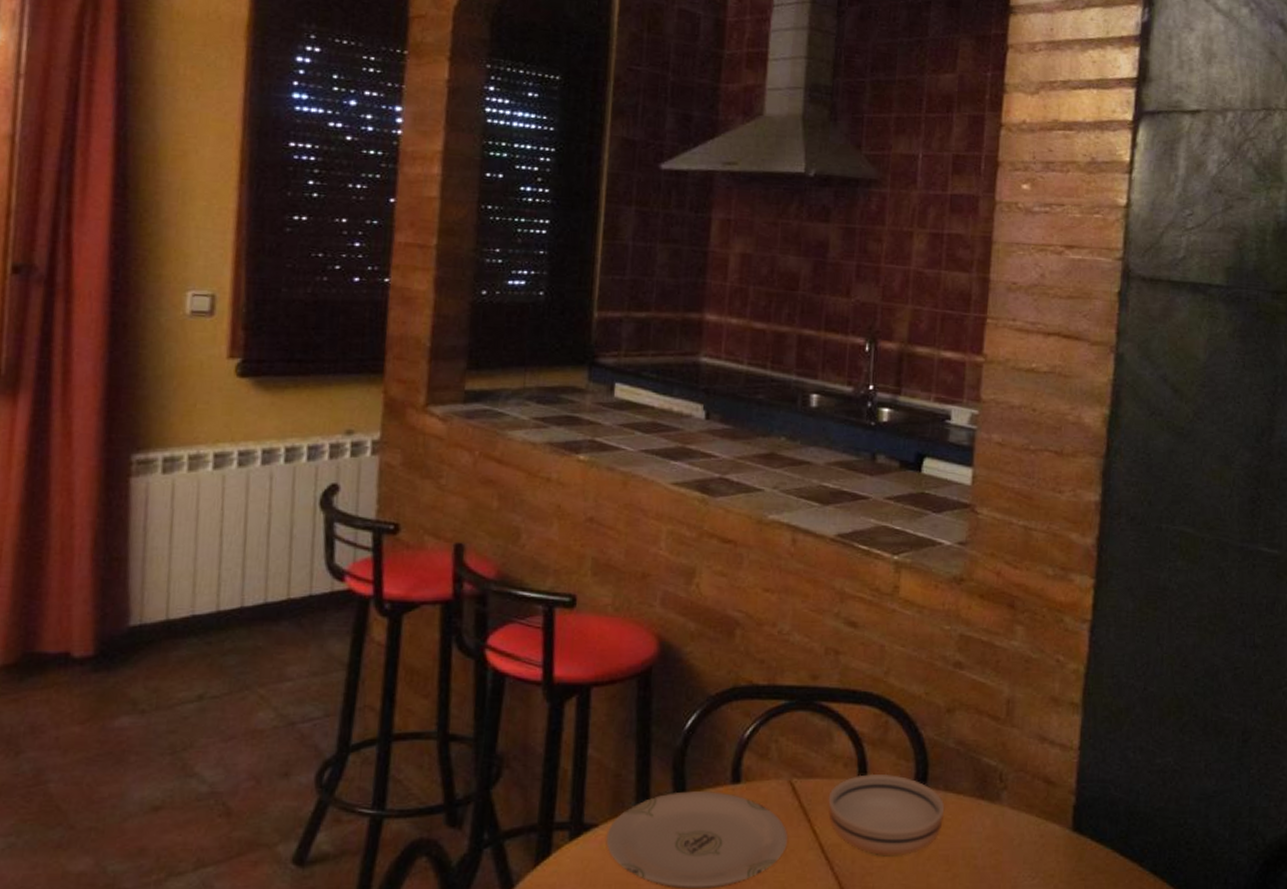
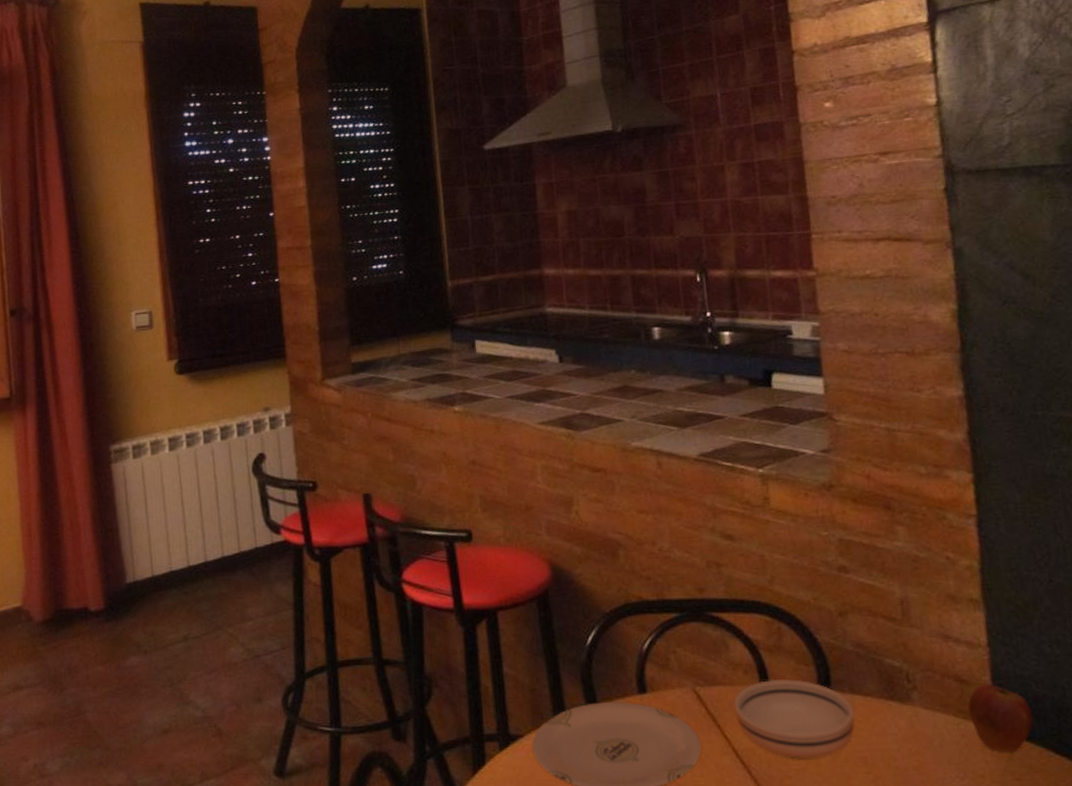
fruit: none [1050,781,1107,852] -> present [967,678,1034,752]

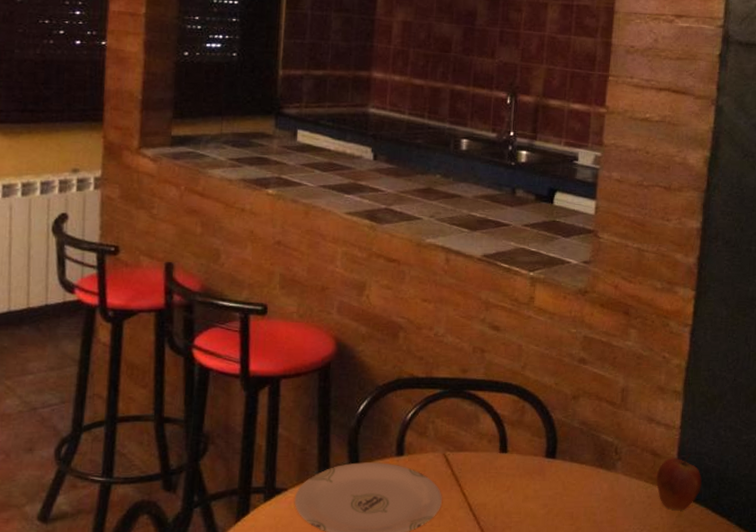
bowl: present [733,678,855,760] -> none [475,447,571,514]

